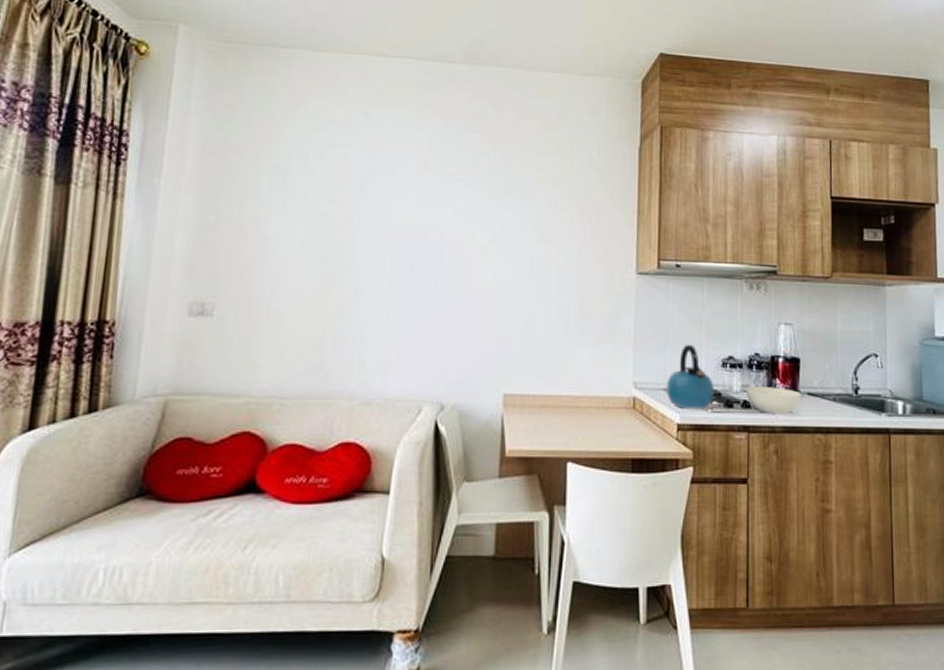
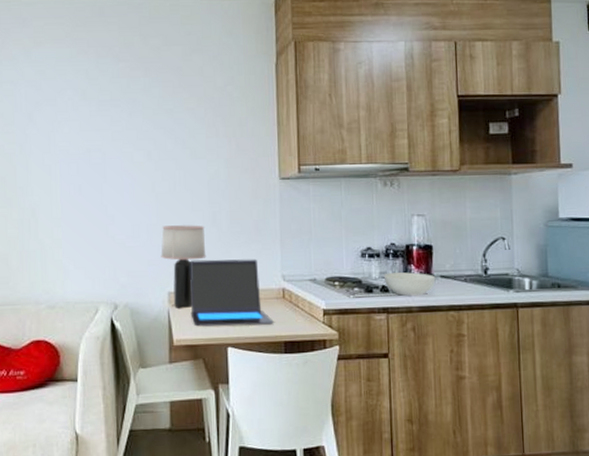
table lamp: none [498,318,550,415] -> present [161,225,206,309]
laptop: none [527,359,623,439] -> present [190,259,275,327]
kettle: present [666,345,714,410] -> none [311,240,355,297]

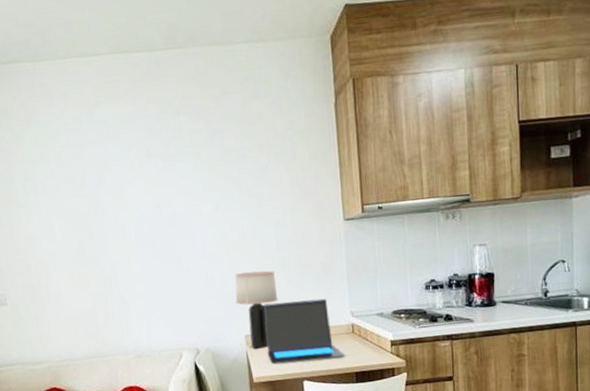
bowl: present [383,272,436,297] -> none [447,300,497,323]

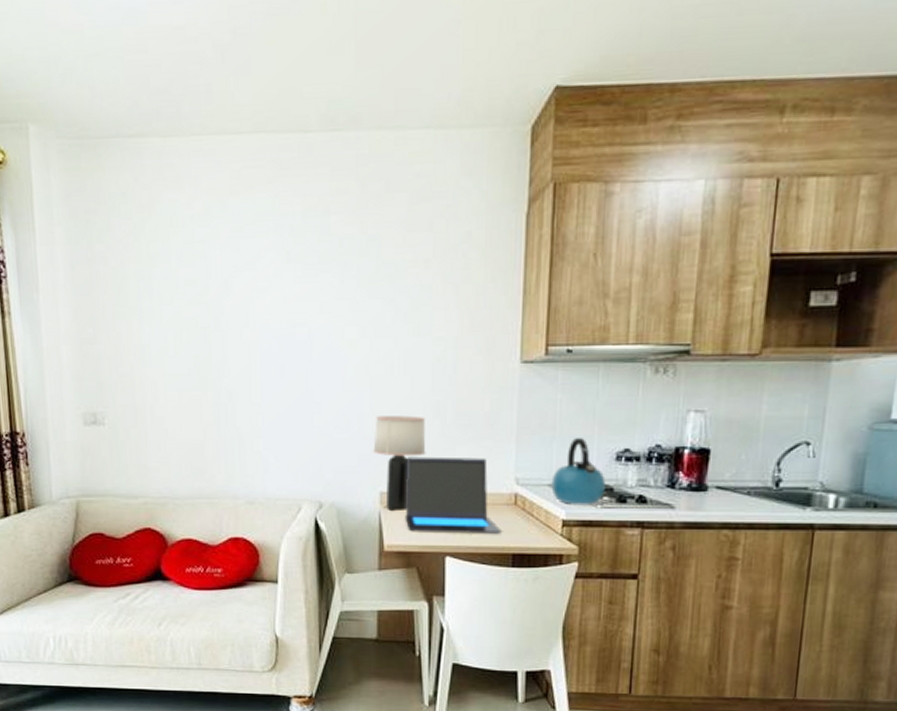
kettle: none [378,275,420,328] -> present [551,438,605,505]

